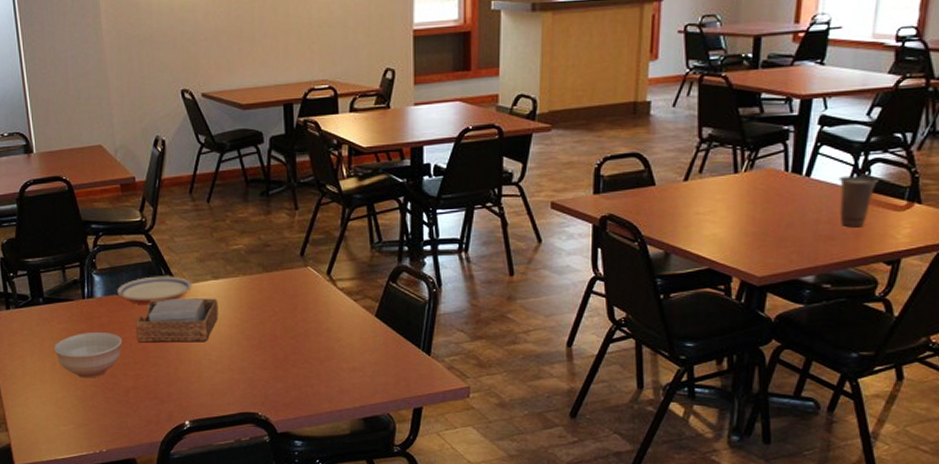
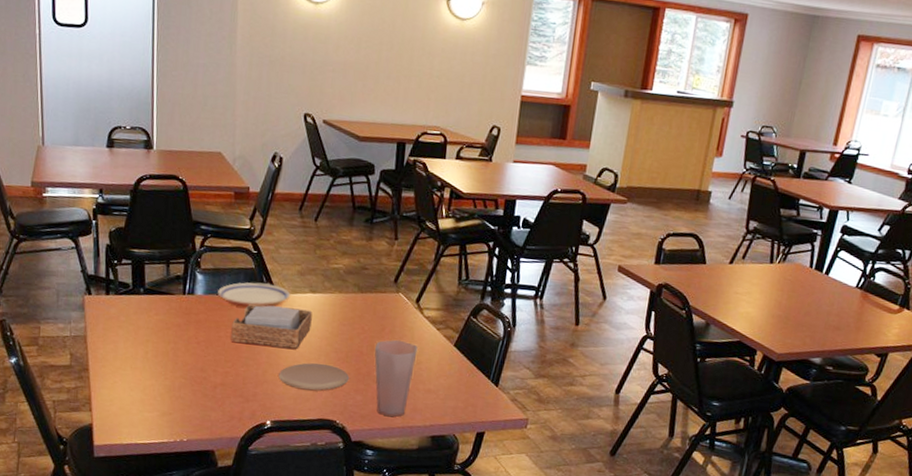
bowl: present [54,331,123,378] -> none [148,326,217,370]
plate: none [191,353,266,384] -> present [278,362,350,392]
cup: none [289,317,336,402] -> present [374,339,418,417]
cup: present [838,175,879,228] -> none [846,278,880,323]

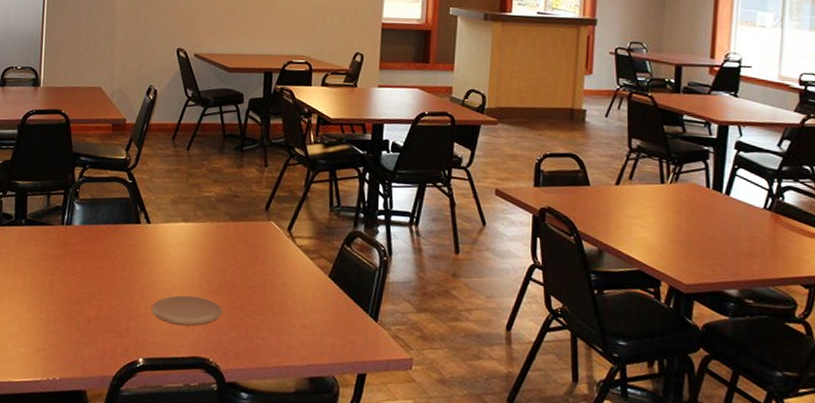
plate: present [218,282,290,308] -> none [94,212,163,238]
napkin holder: present [231,303,313,349] -> none [105,233,185,281]
cup: present [374,339,418,417] -> none [247,270,291,356]

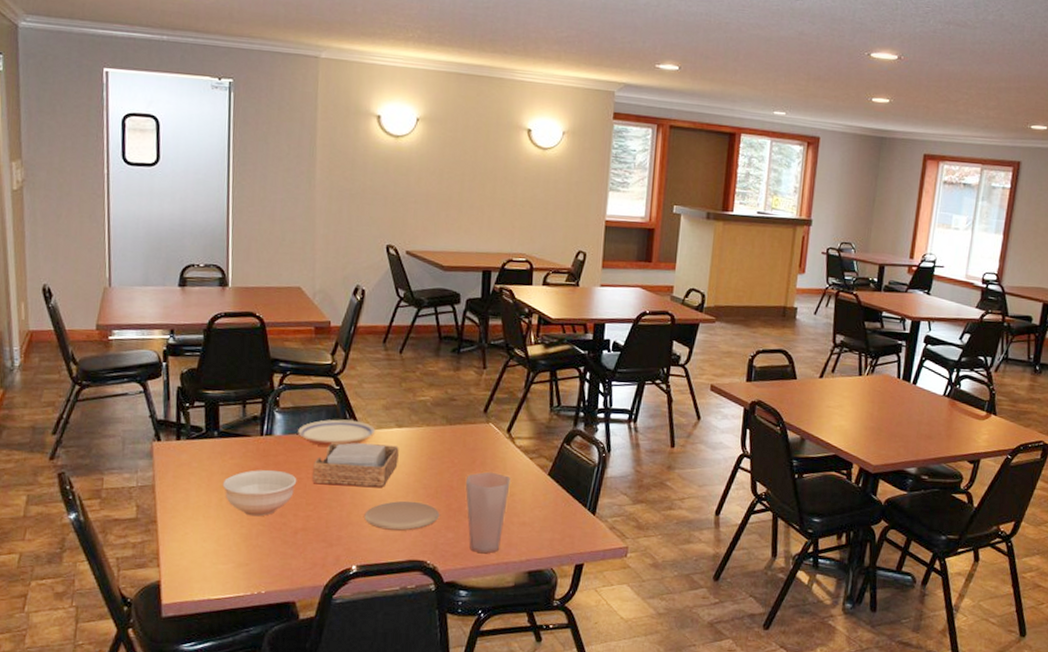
bowl: none [27,257,92,303] -> present [222,469,297,517]
plate: none [94,212,163,238] -> present [298,419,375,447]
napkin holder: none [105,233,185,281] -> present [312,441,399,487]
cup: none [247,270,291,356] -> present [465,471,511,554]

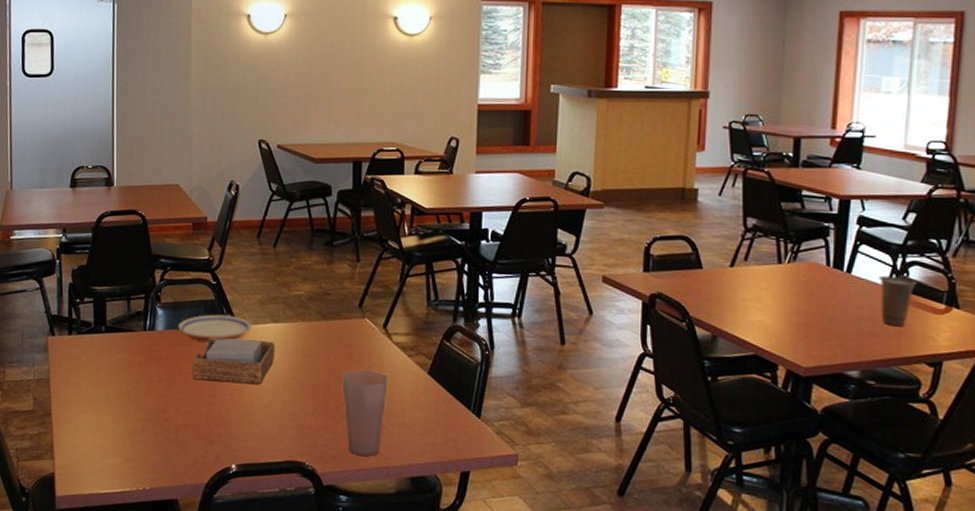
bowl: present [222,469,297,517] -> none [109,364,178,411]
plate: present [364,500,440,531] -> none [242,398,317,430]
cup: none [937,386,966,431] -> present [878,275,917,327]

